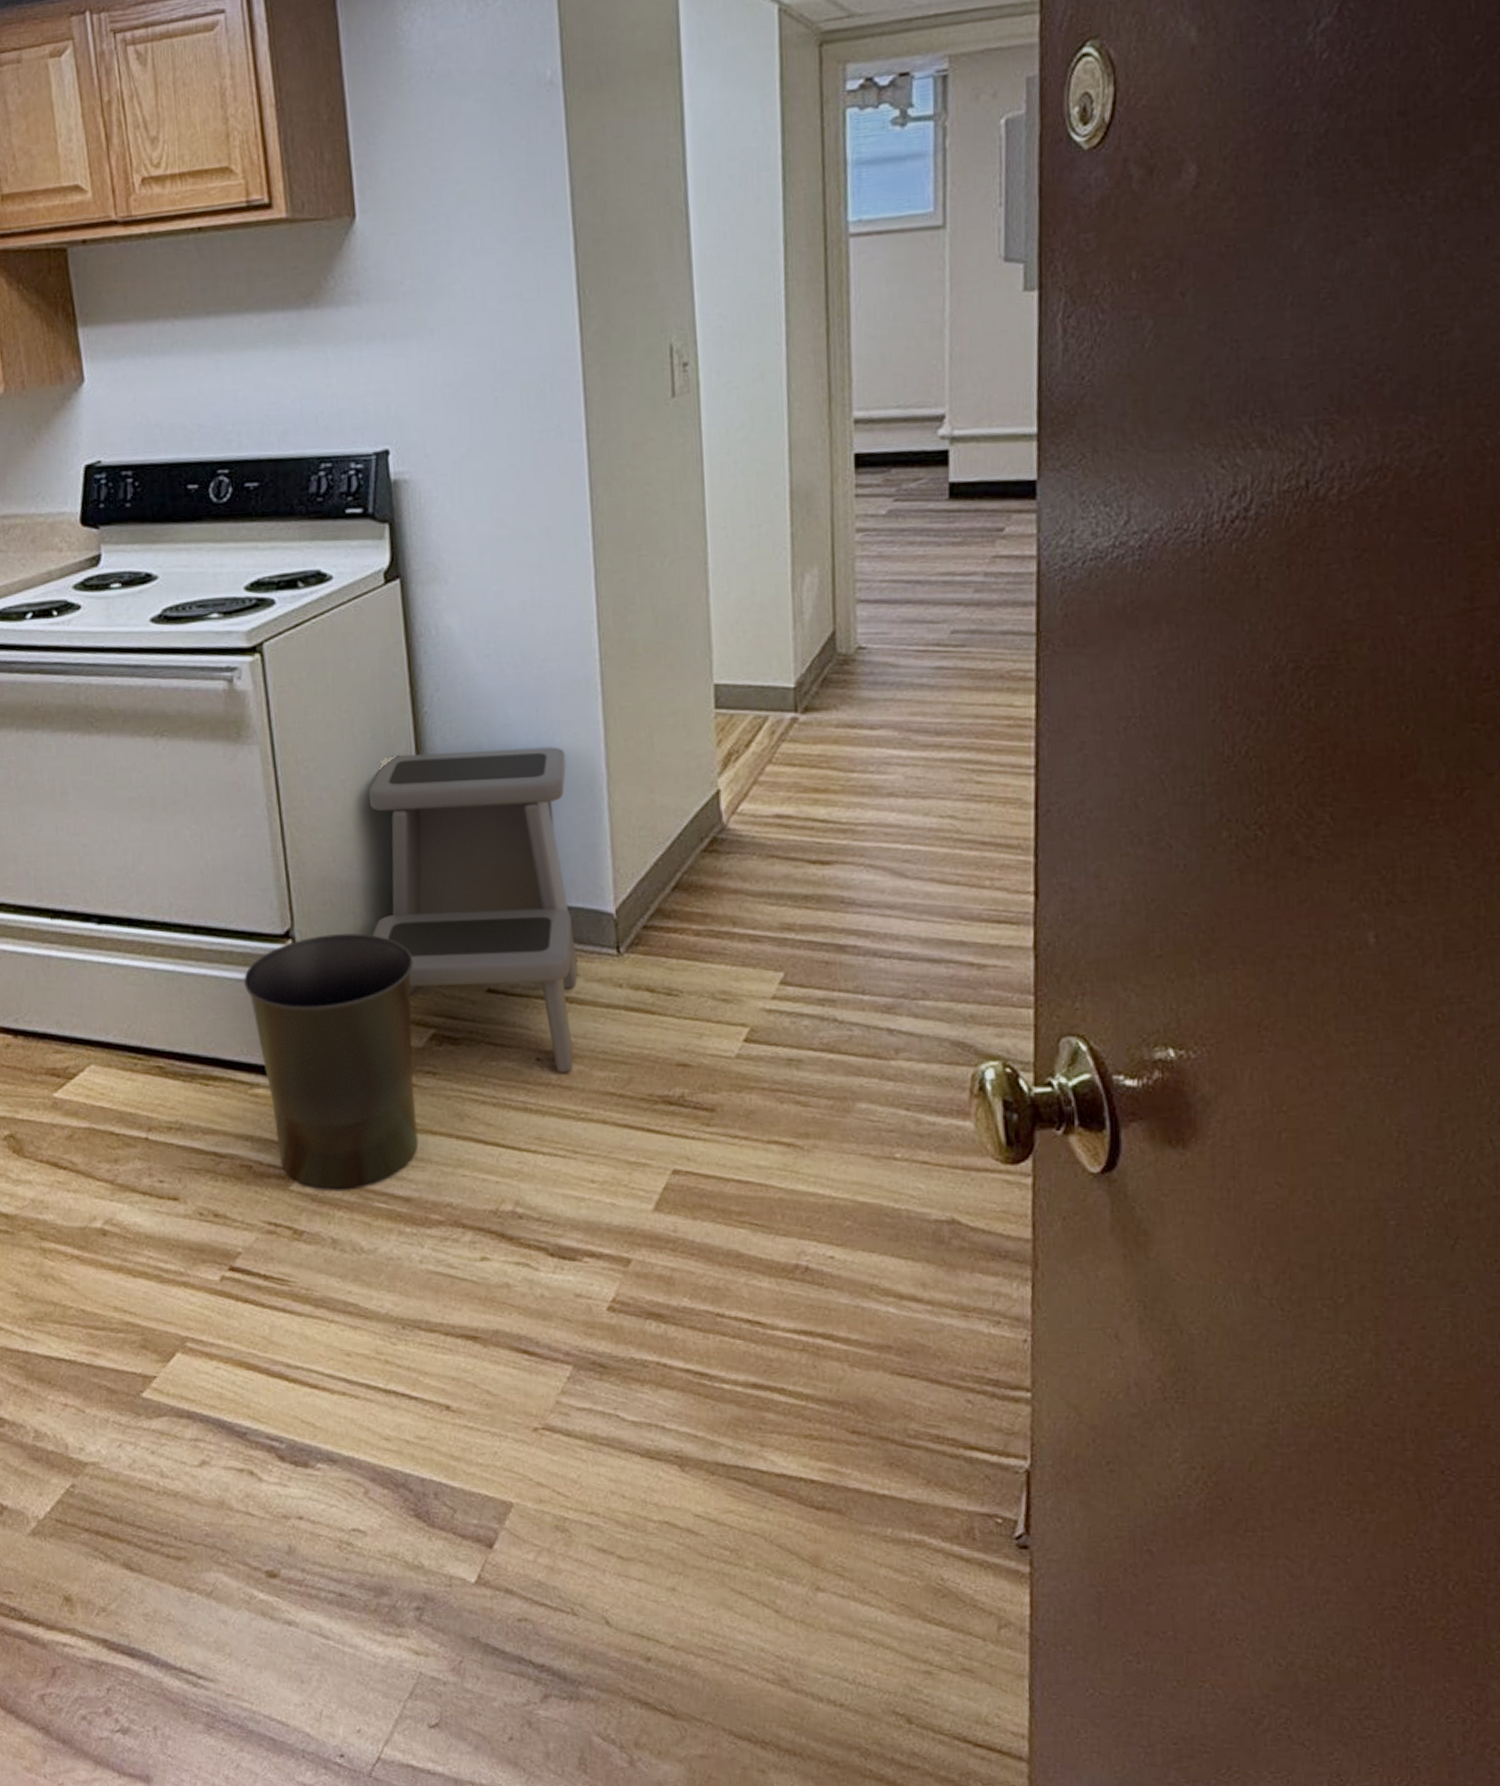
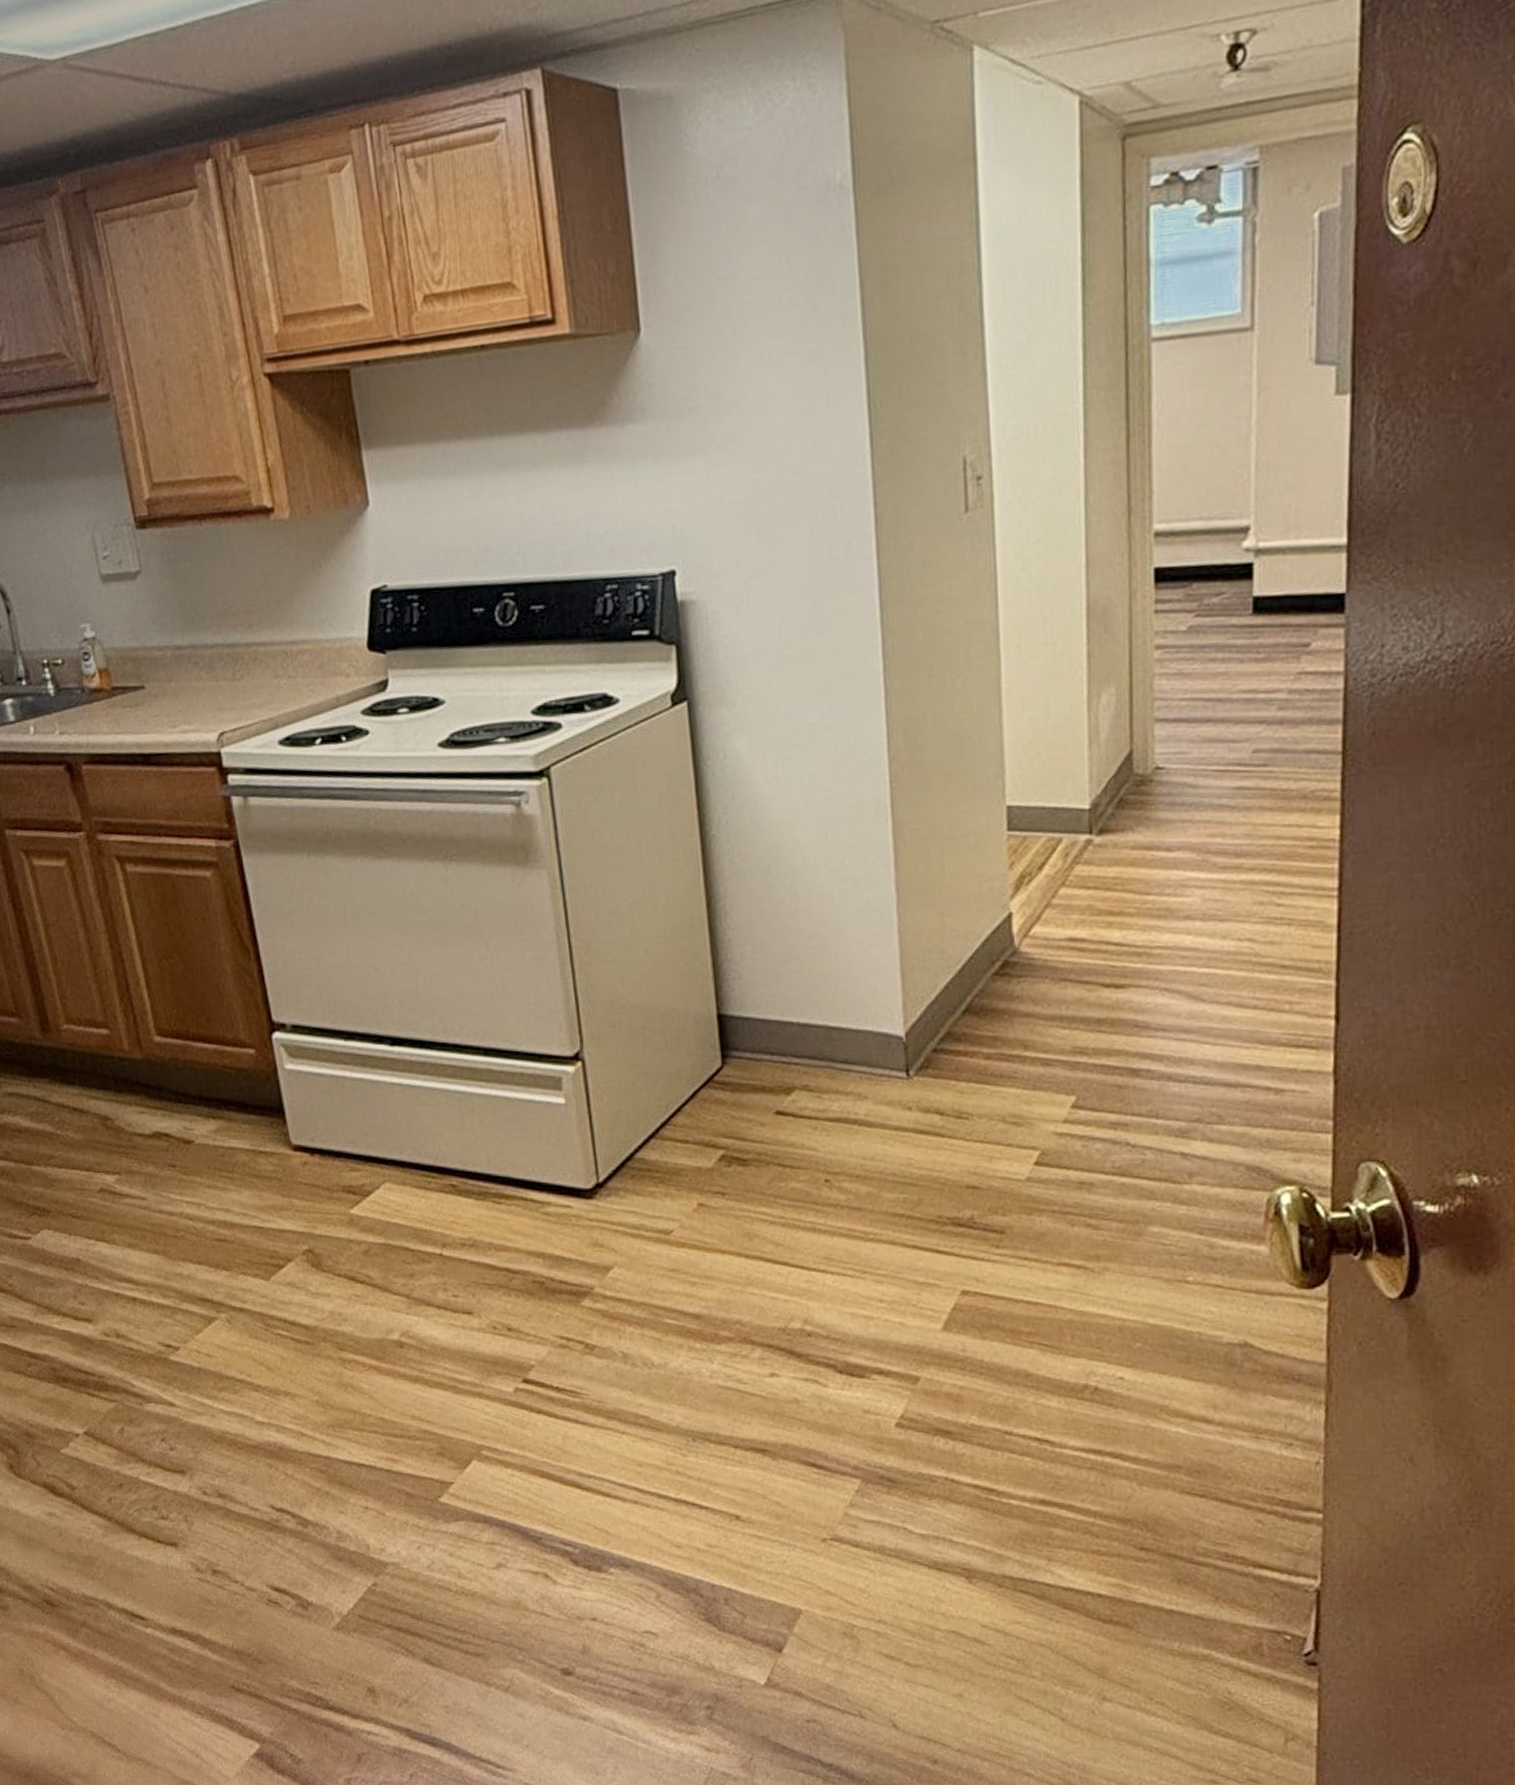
waste bin: present [244,933,419,1189] -> none [534,1056,708,1305]
step stool: present [368,747,578,1073] -> none [656,870,867,1194]

